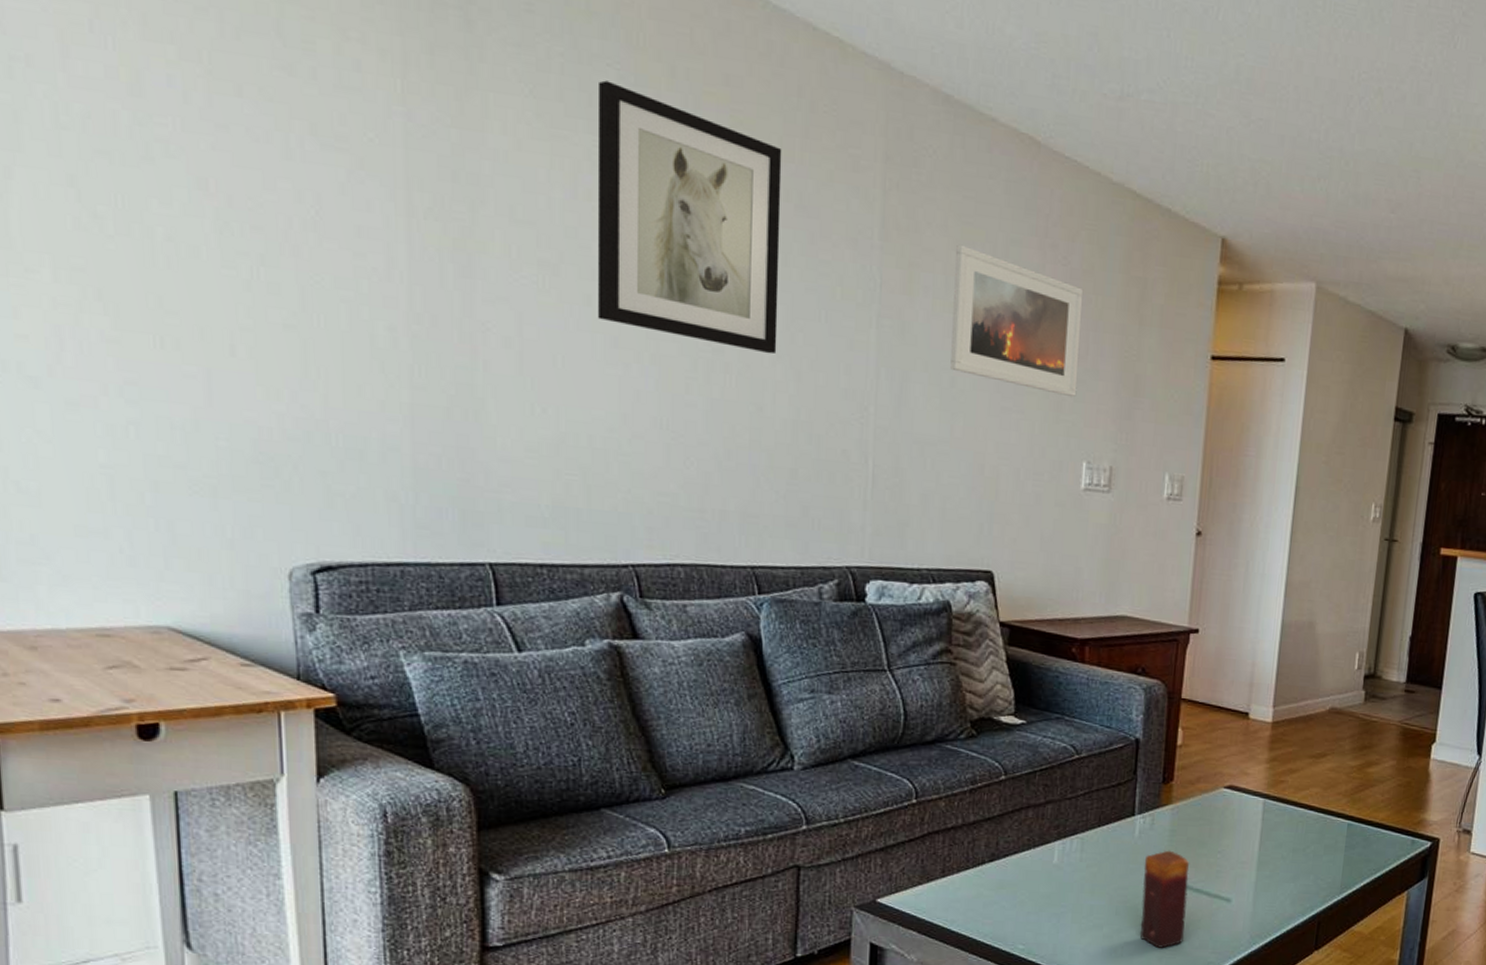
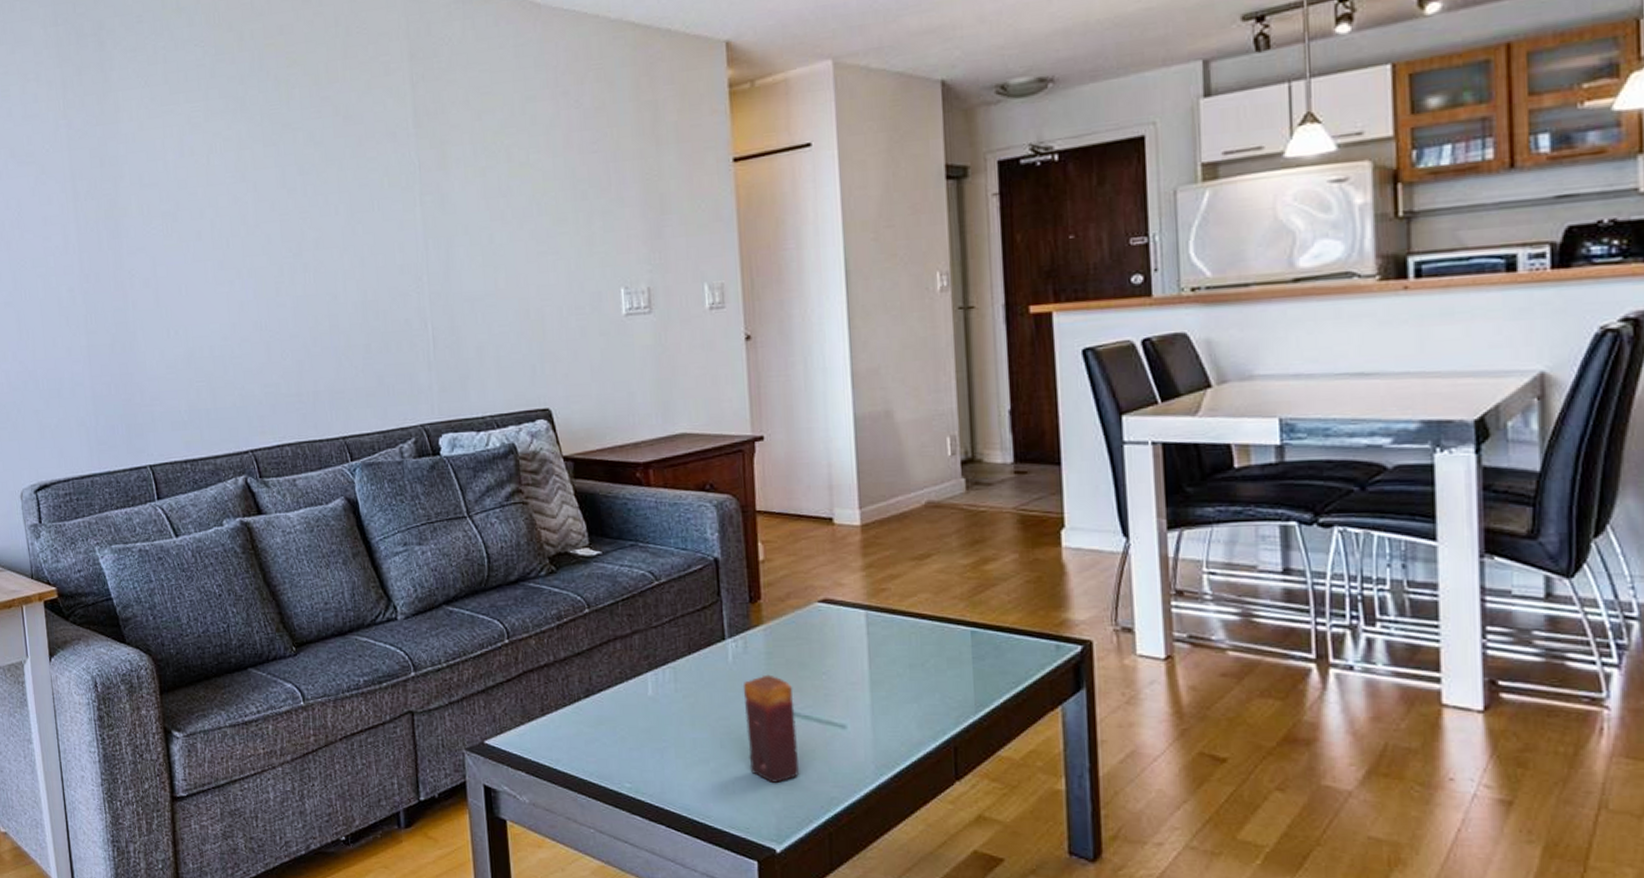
wall art: present [597,80,782,354] -> none [190,57,343,250]
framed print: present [950,244,1084,398] -> none [479,113,606,229]

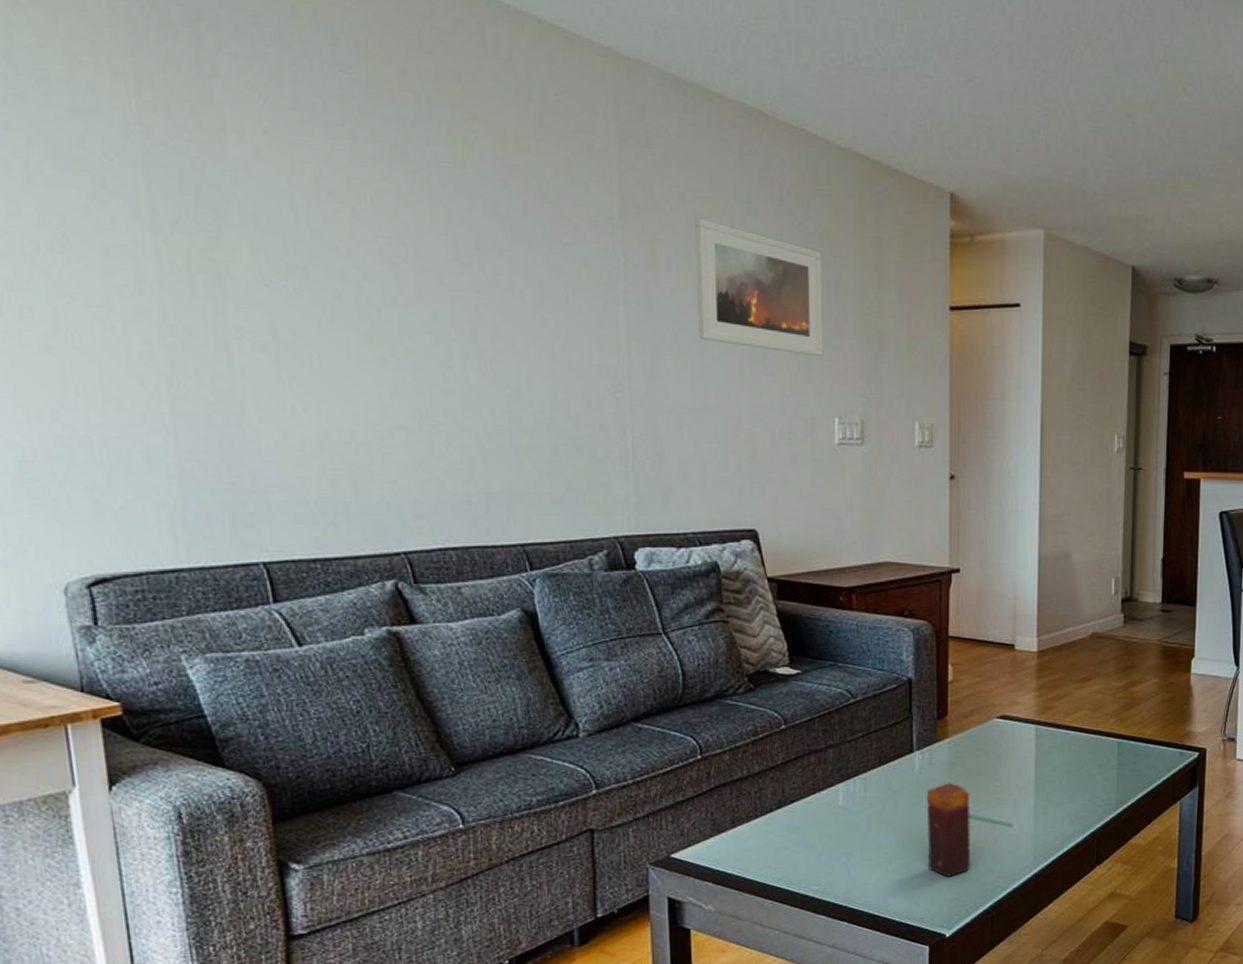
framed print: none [479,113,606,229] -> present [695,218,823,357]

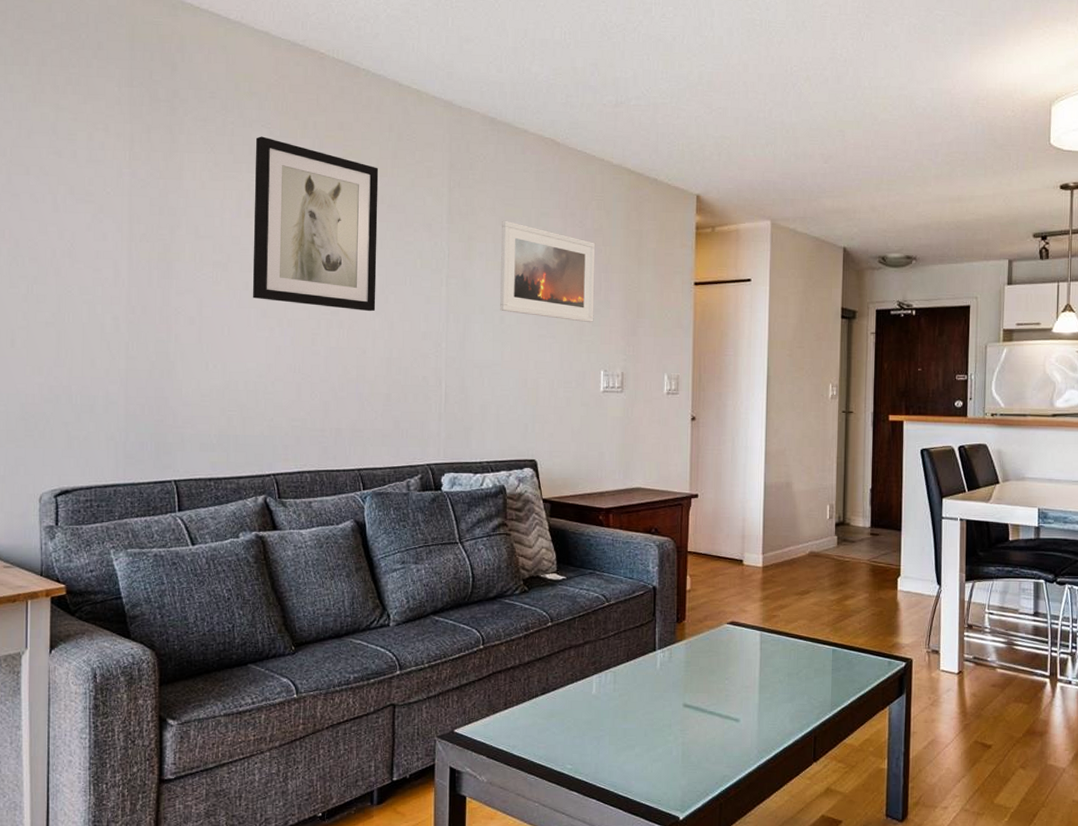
wall art: none [331,85,529,338] -> present [252,136,379,312]
candle: present [926,782,971,877] -> none [665,679,703,764]

